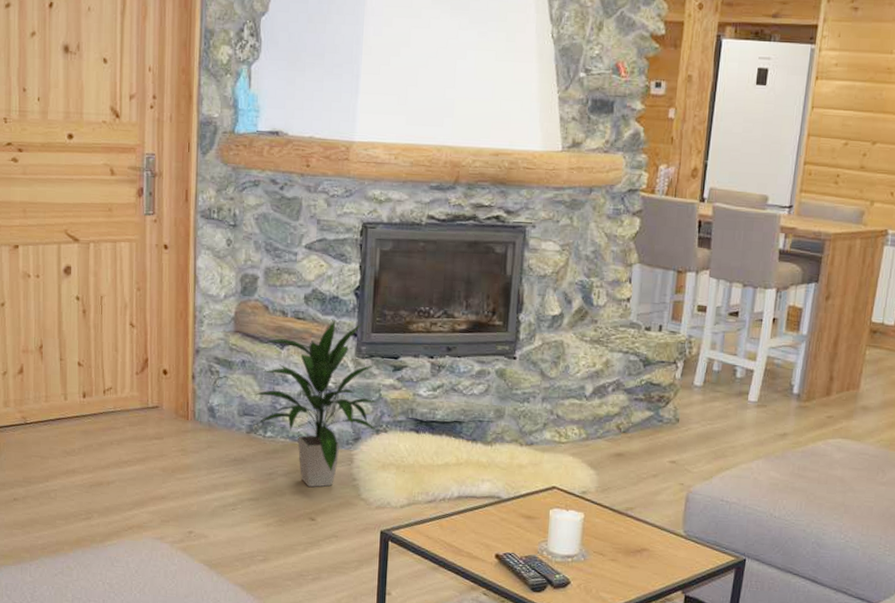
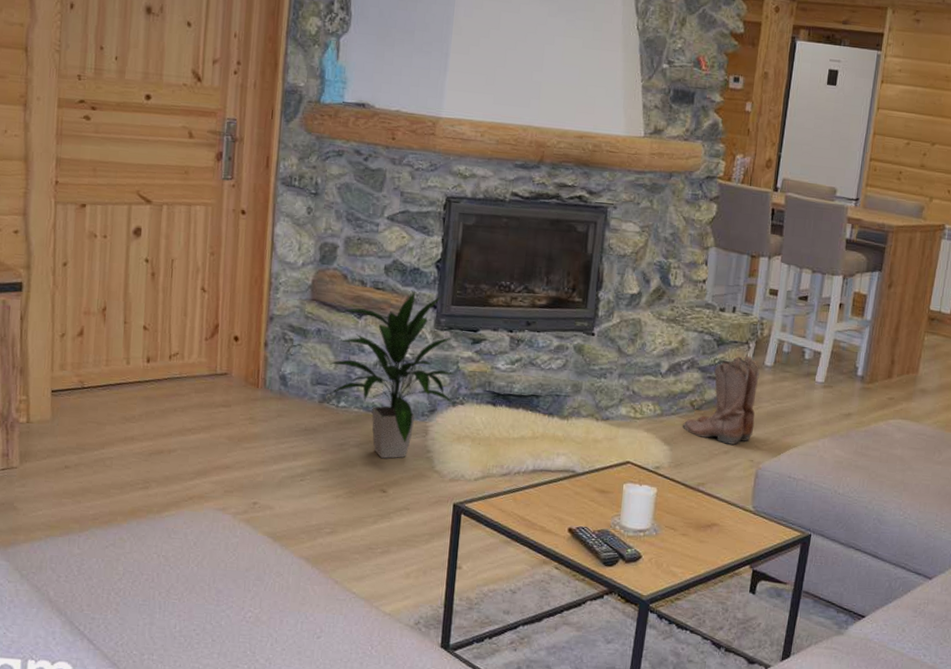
boots: none [609,375,689,468] -> present [683,355,760,445]

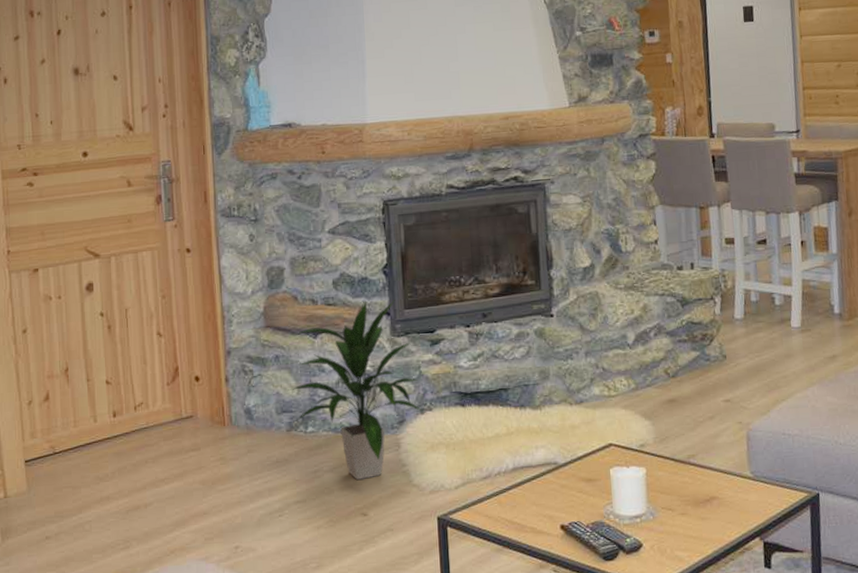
boots: present [683,355,760,445] -> none [661,311,736,409]

